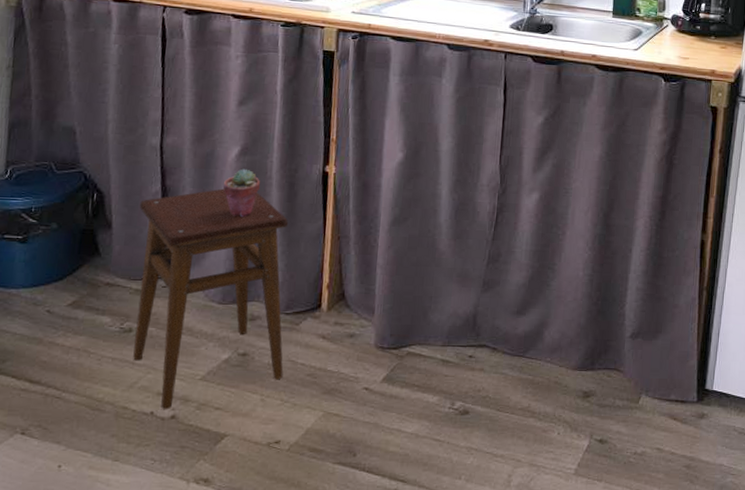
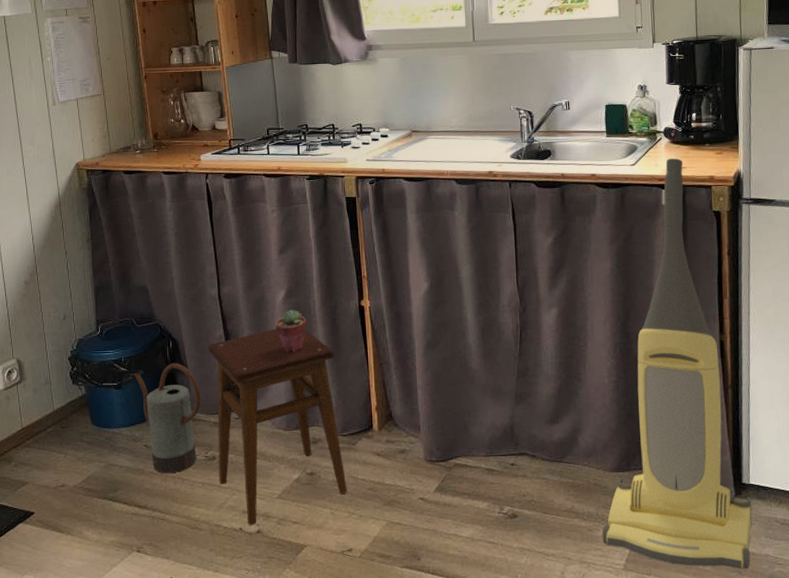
watering can: none [45,218,125,345] -> present [134,363,201,474]
vacuum cleaner: none [556,47,713,479] -> present [602,158,752,569]

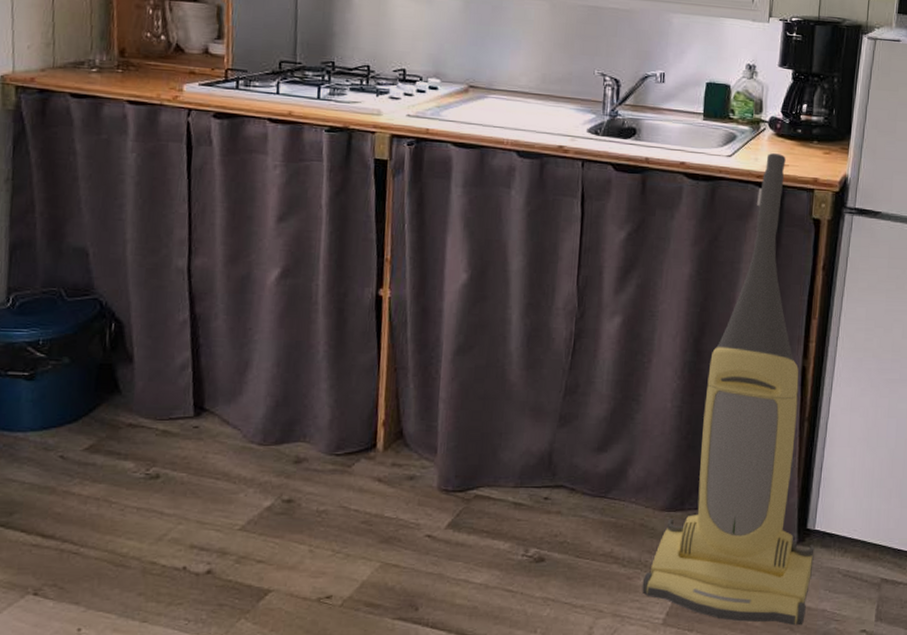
watering can: present [134,363,201,474] -> none [55,351,149,495]
stool: present [208,328,347,526] -> none [161,316,338,565]
potted succulent: present [275,309,307,352] -> none [261,293,305,347]

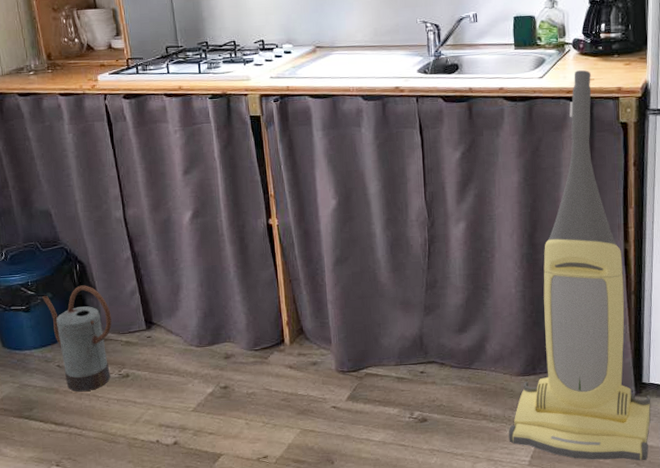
watering can: none [55,351,149,495] -> present [42,285,112,392]

